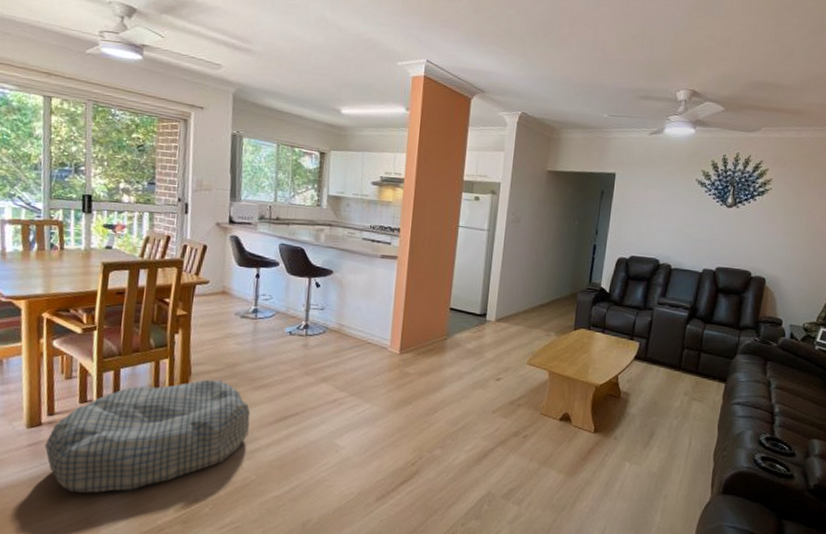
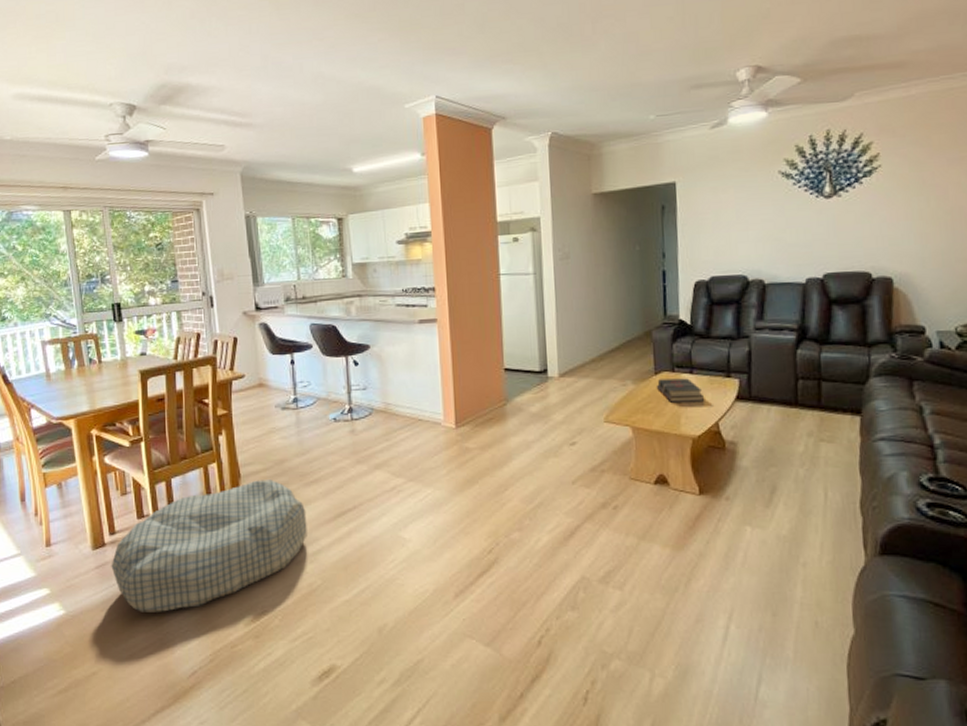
hardback book: none [573,334,610,357] -> present [656,378,704,403]

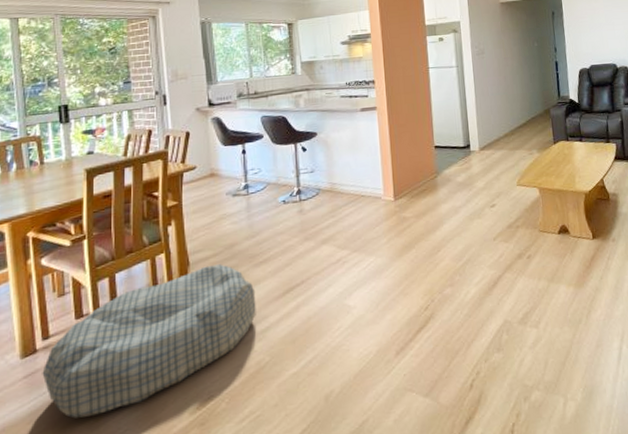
hardback book: present [656,378,704,403] -> none [555,145,591,166]

